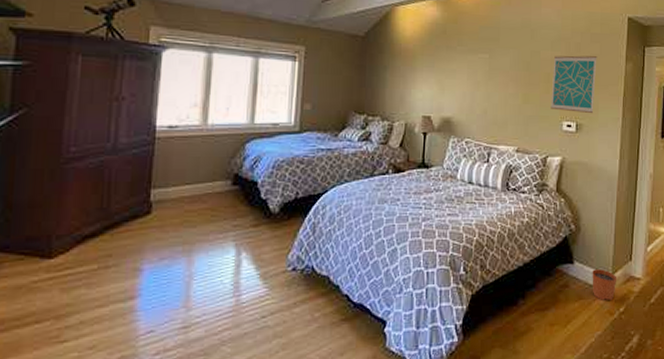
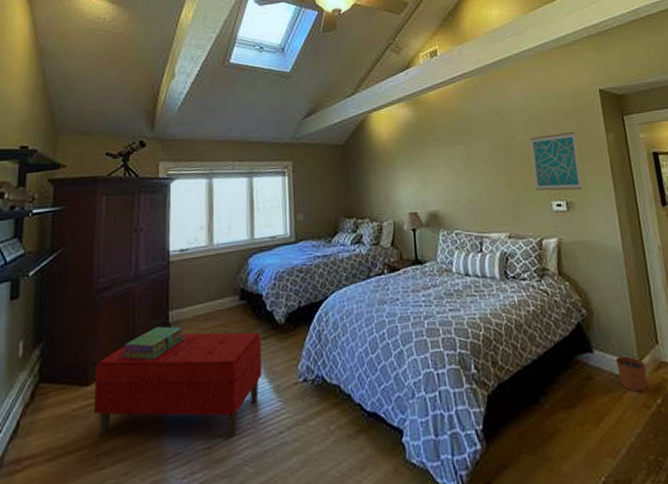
bench: none [57,213,253,320] -> present [93,331,262,439]
stack of books: none [92,204,167,238] -> present [121,326,184,361]

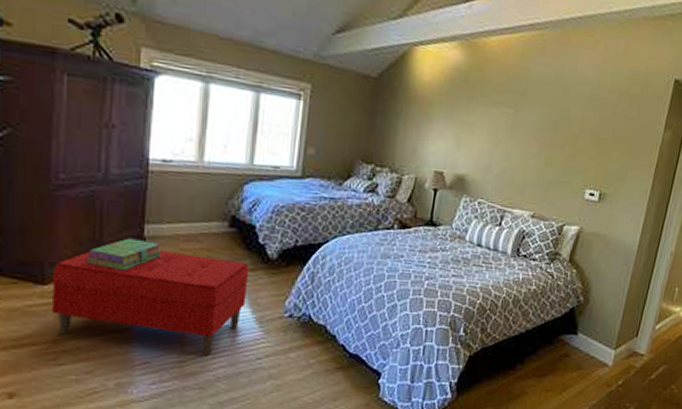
wall art: present [530,132,583,191] -> none [574,116,634,184]
plant pot: present [615,349,647,392] -> none [593,337,621,374]

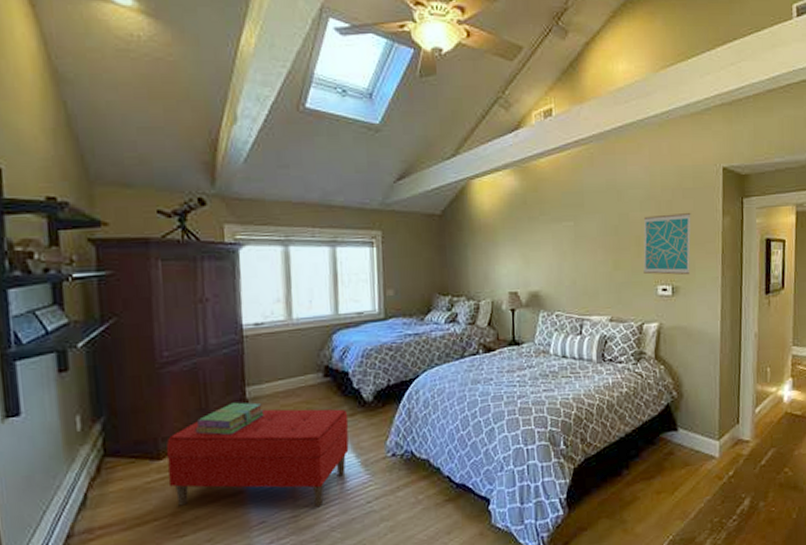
wall art: none [574,116,634,184] -> present [643,213,691,275]

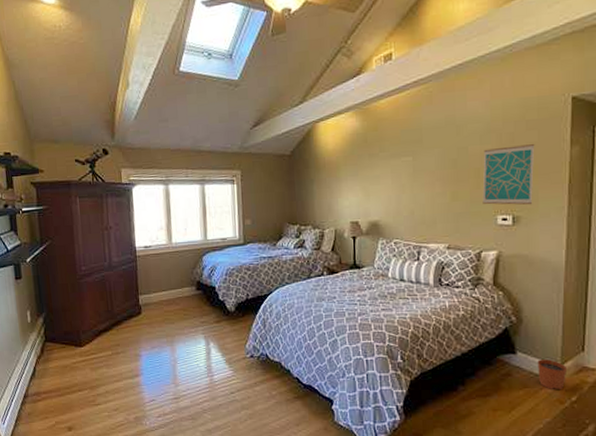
bench: present [166,408,349,508] -> none [85,313,216,393]
stack of books: present [195,402,264,436] -> none [104,307,153,332]
plant pot: none [697,428,725,466] -> present [537,354,568,390]

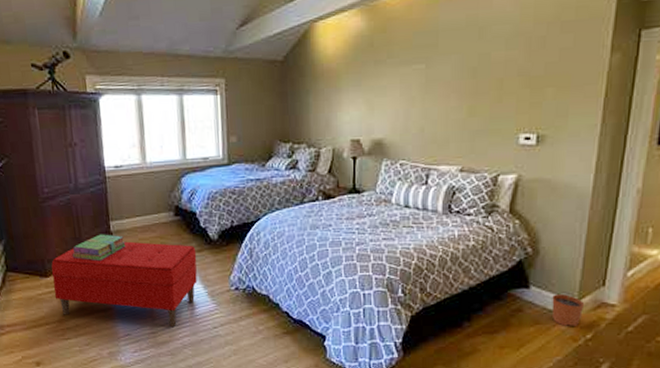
bench: none [85,313,216,393] -> present [51,241,197,328]
stack of books: none [104,307,153,332] -> present [72,234,126,262]
wall art: present [482,144,535,205] -> none [504,50,569,123]

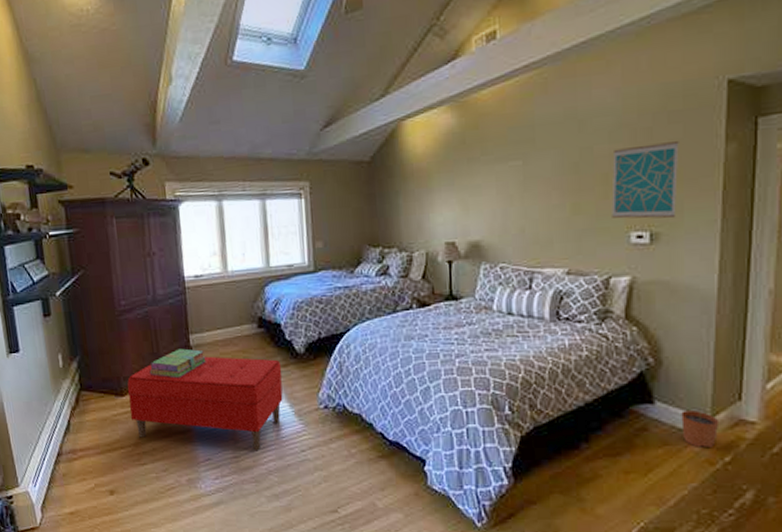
wall art: none [504,50,569,123] -> present [611,141,679,219]

